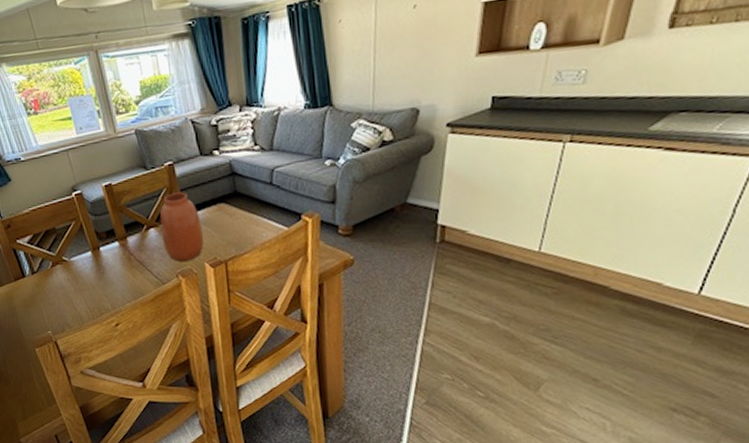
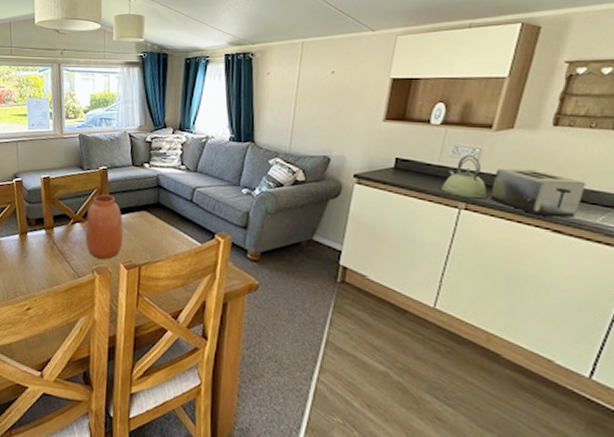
kettle: none [542,78,595,129] -> present [440,154,488,199]
toaster: none [597,83,702,136] -> present [490,168,585,217]

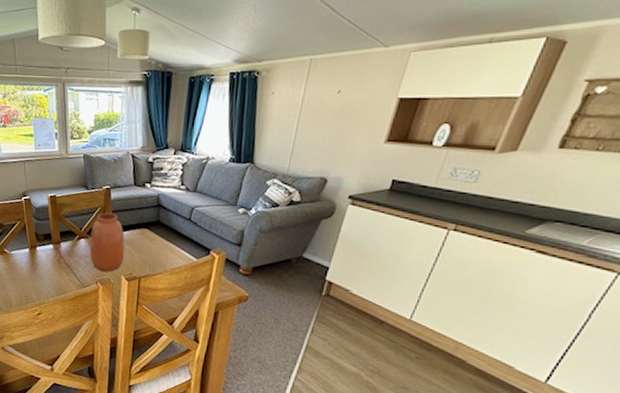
kettle: present [440,154,488,199] -> none [432,177,480,221]
toaster: present [490,168,585,217] -> none [480,191,580,239]

